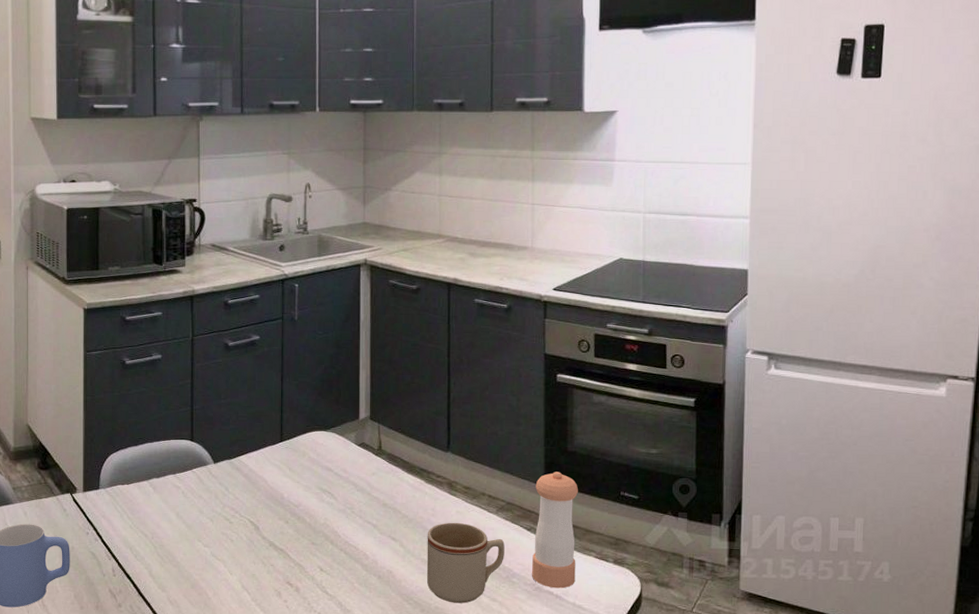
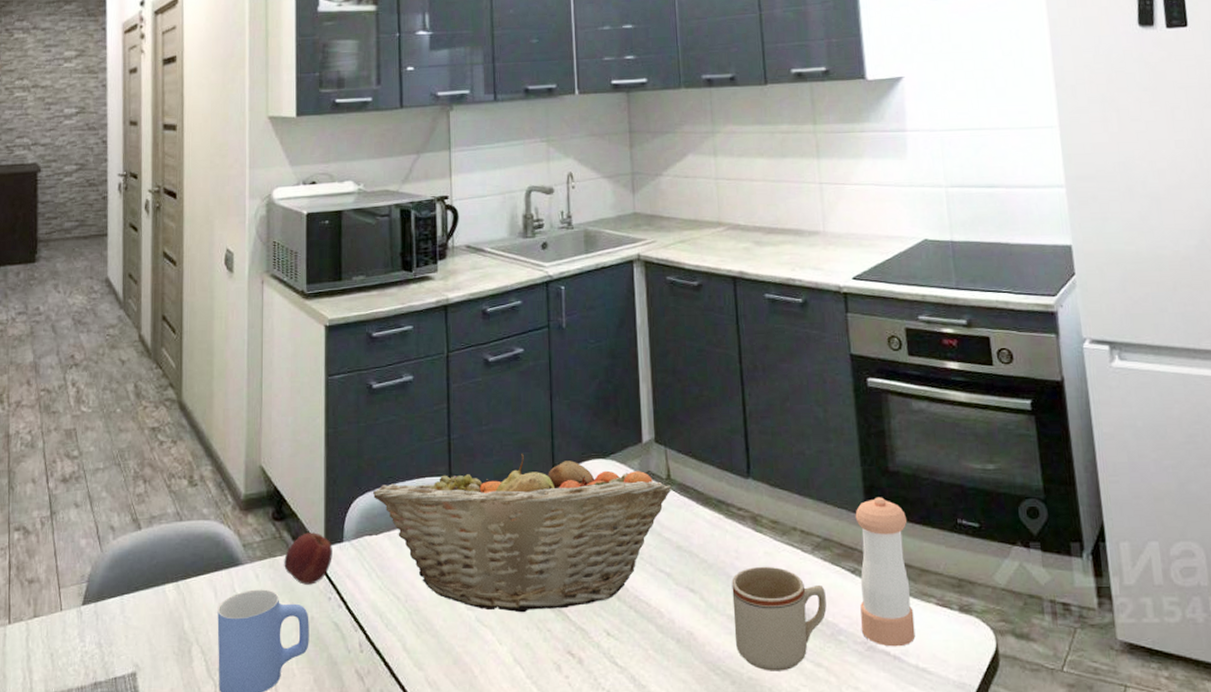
apple: none [48,480,90,522] -> present [284,532,332,585]
fruit basket: none [125,423,381,551] -> present [373,452,671,613]

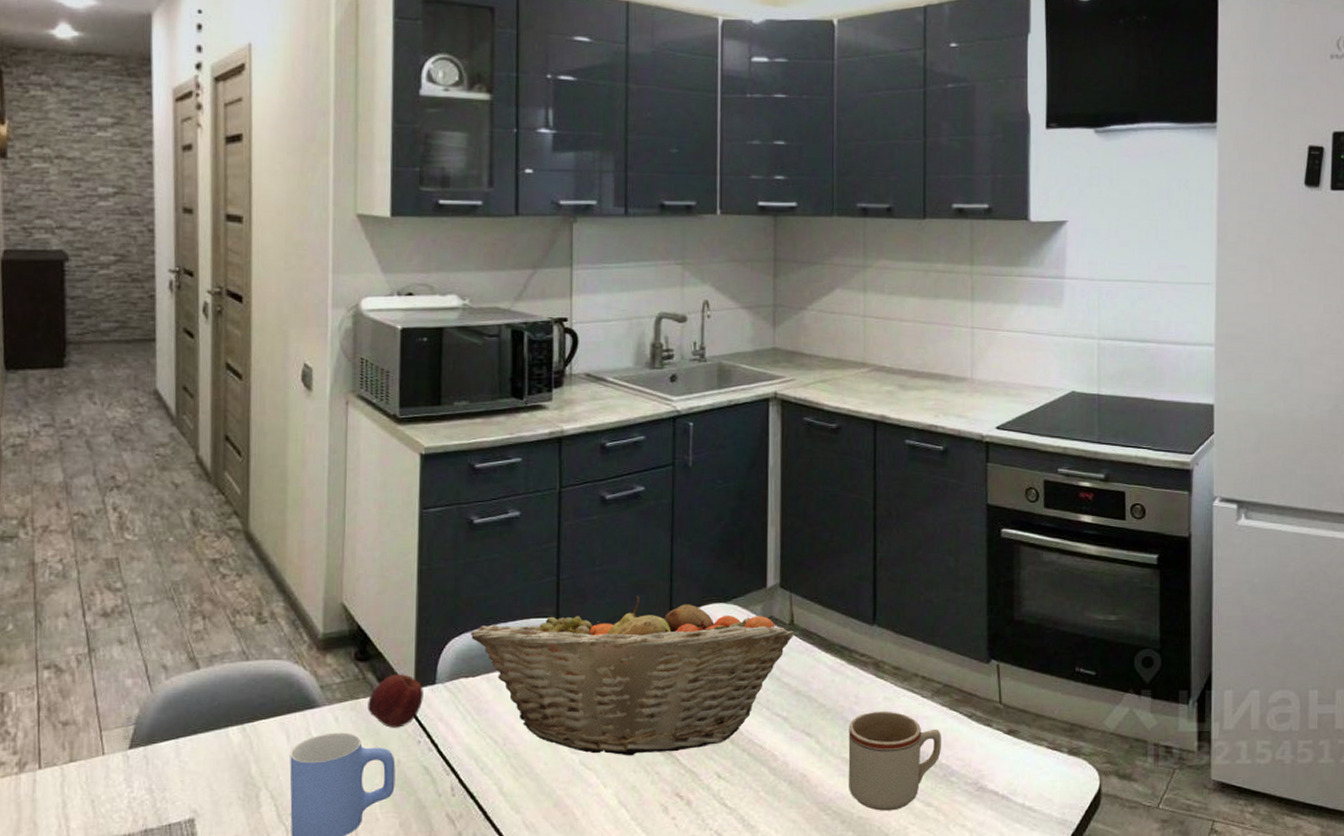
pepper shaker: present [855,497,916,647] -> none [974,645,1028,787]

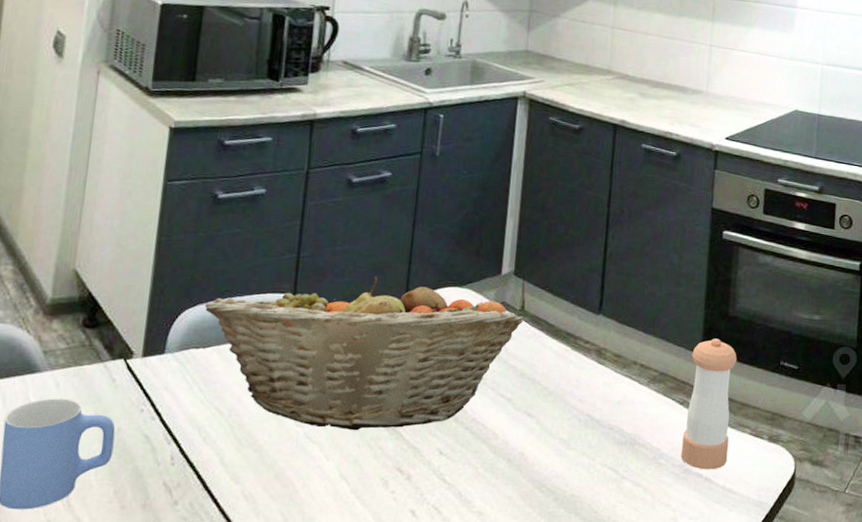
apple: present [368,674,423,728] -> none [91,342,152,396]
mug: present [848,711,941,811] -> none [563,395,654,490]
pepper shaker: none [974,645,1028,787] -> present [681,338,738,470]

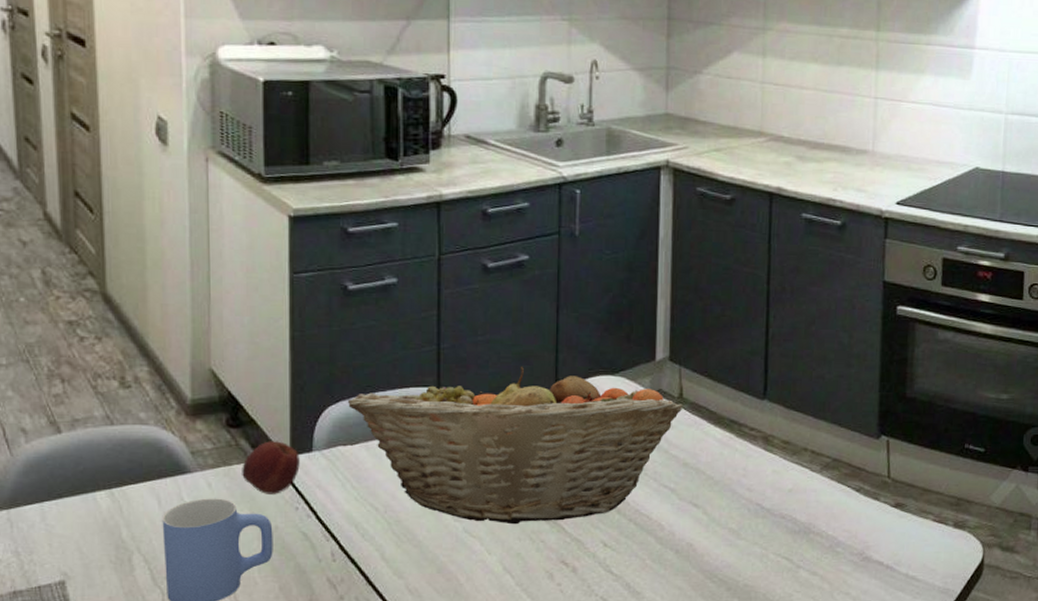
apple: none [91,342,152,396] -> present [242,441,300,494]
pepper shaker: present [681,338,738,470] -> none [859,422,917,558]

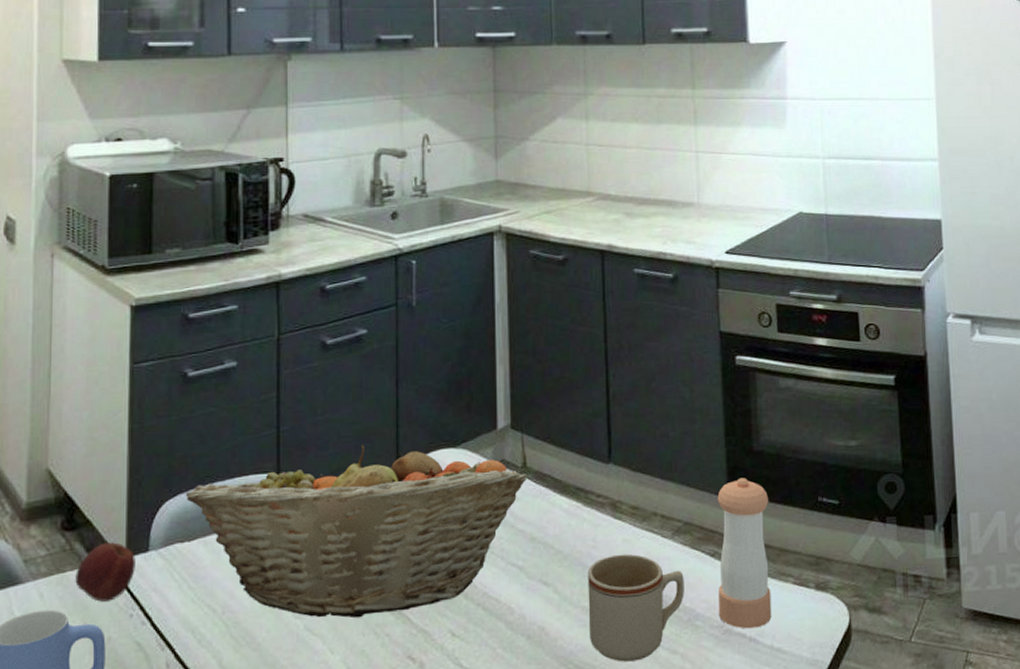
mug: none [734,483,829,579] -> present [587,553,684,662]
pepper shaker: none [859,422,917,558] -> present [717,478,772,629]

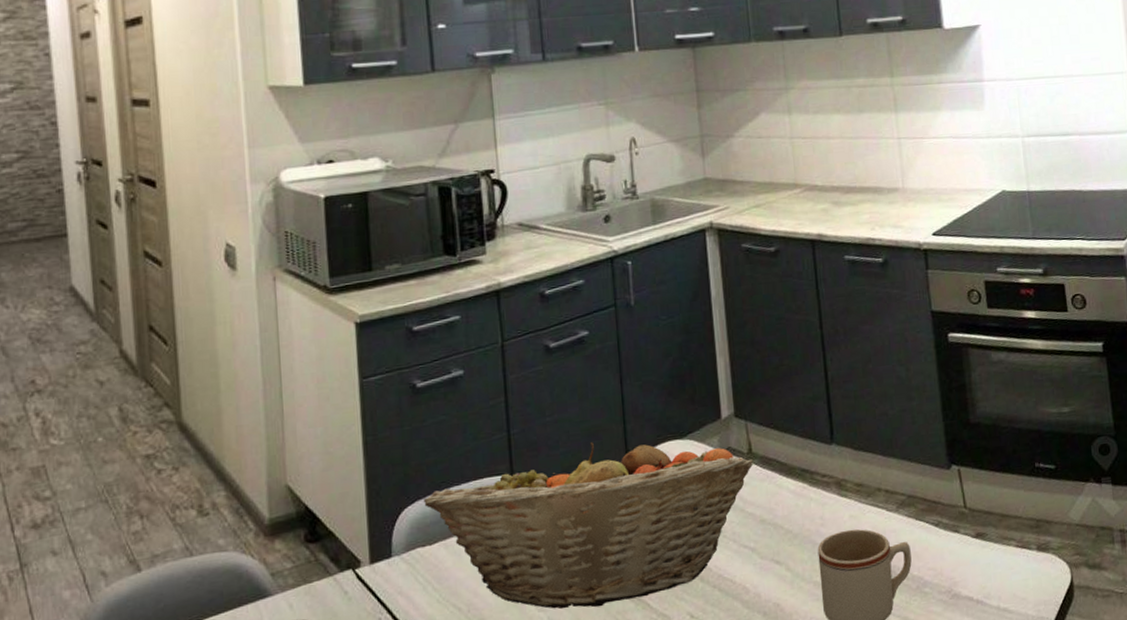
apple: present [75,542,136,602] -> none [322,550,380,609]
pepper shaker: present [717,478,772,629] -> none [938,449,997,593]

